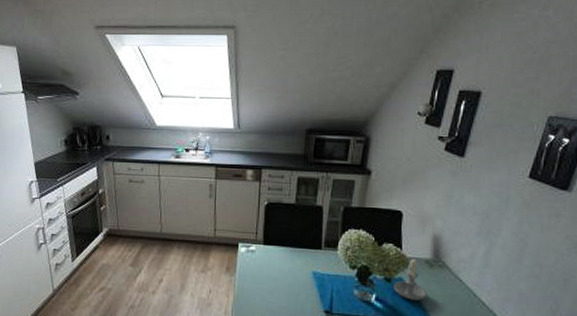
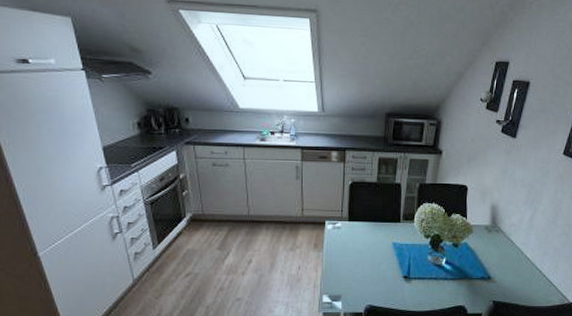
candle: present [393,258,427,301] -> none [460,226,486,261]

